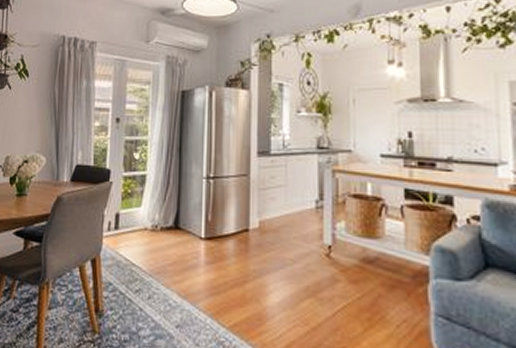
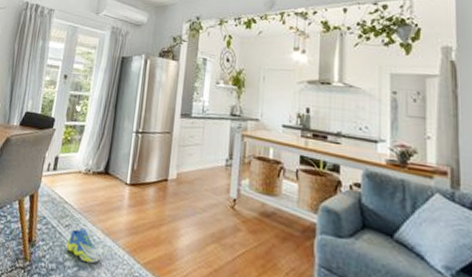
sneaker: none [138,291,181,331] -> present [66,227,102,264]

